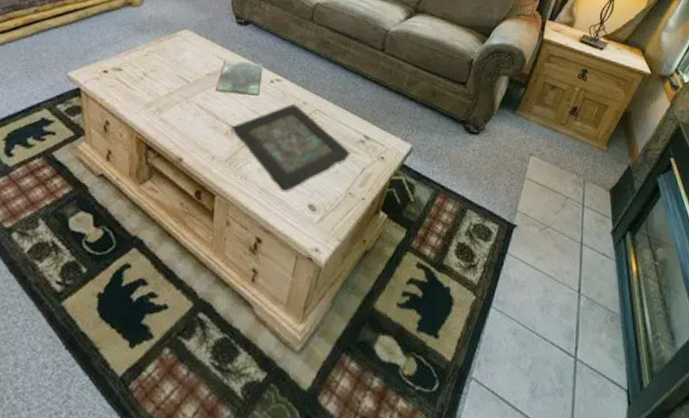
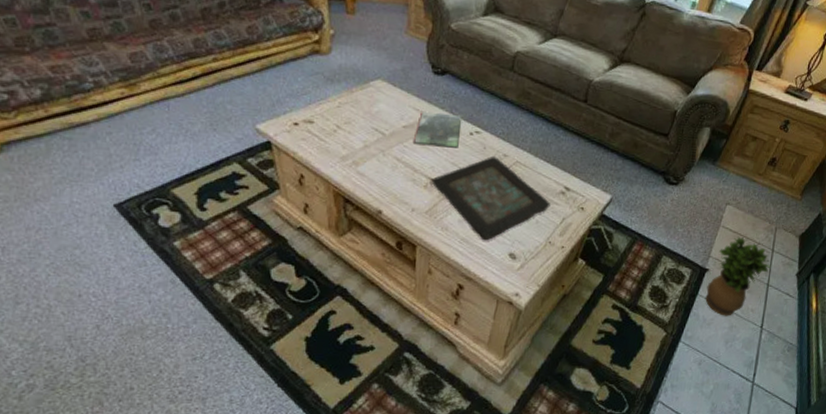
potted plant: none [516,189,583,279] -> present [705,236,771,316]

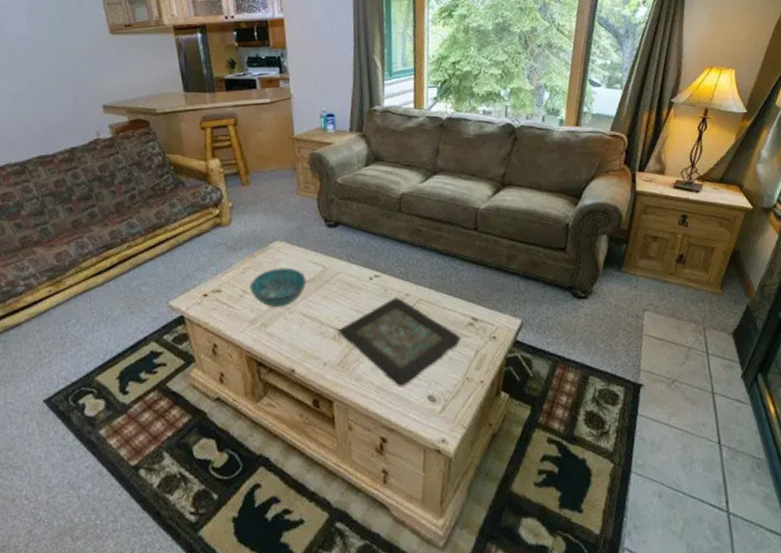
bowl: none [344,108,405,148] -> present [250,267,307,308]
magazine: present [414,111,461,148] -> none [317,263,360,297]
potted plant: present [705,236,771,316] -> none [645,343,711,436]

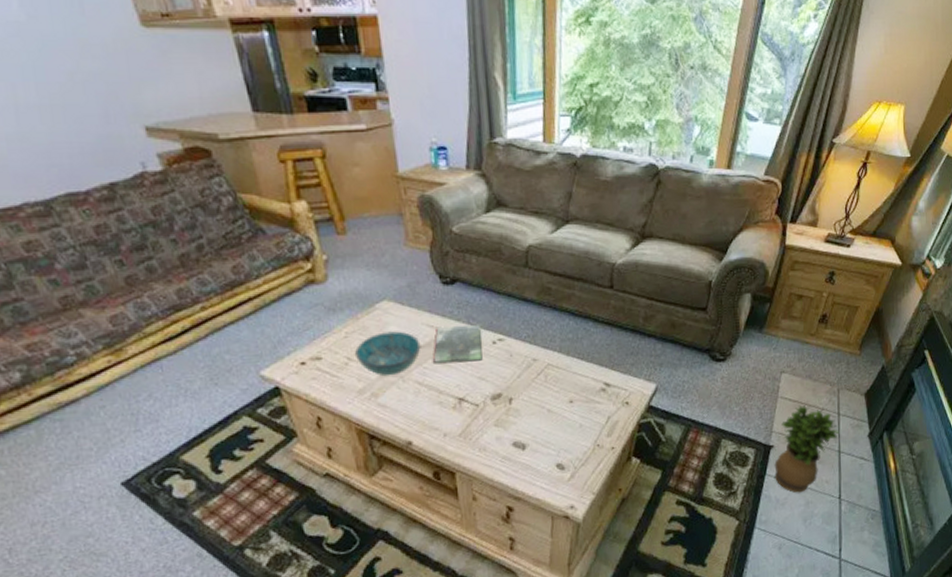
magazine: none [317,263,360,297] -> present [433,325,483,363]
decorative tray: present [339,298,461,385] -> none [459,363,592,454]
potted plant: none [645,343,711,436] -> present [774,405,840,493]

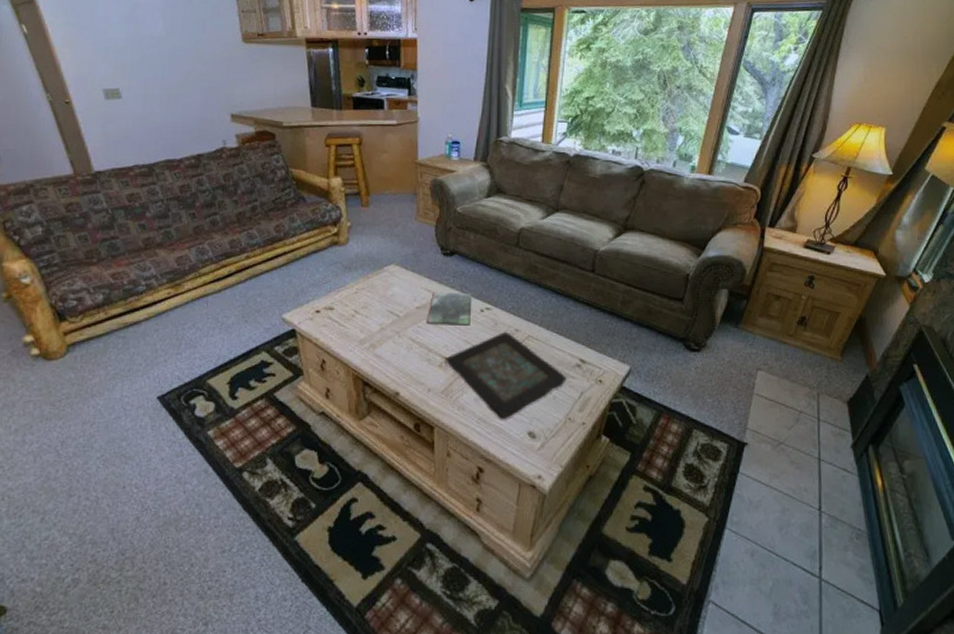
bowl: present [355,331,421,376] -> none [362,291,418,331]
decorative tray: none [459,363,592,454] -> present [445,332,567,418]
potted plant: present [774,405,840,493] -> none [748,404,820,498]

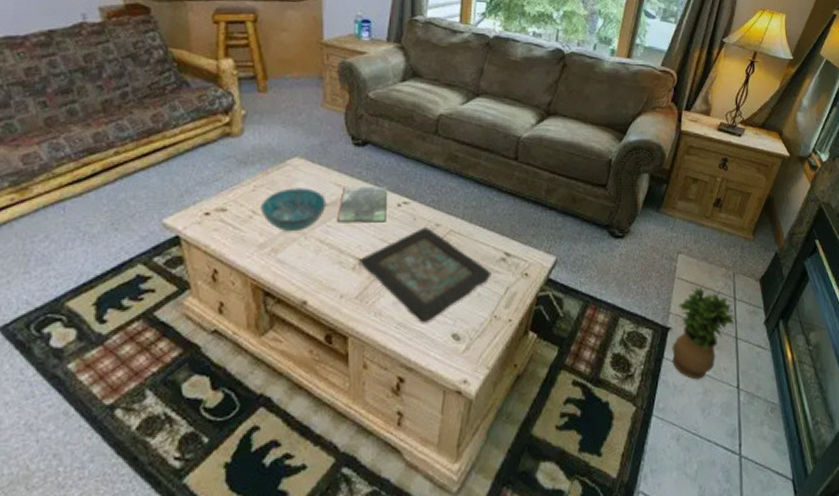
bowl: none [362,291,418,331] -> present [261,188,327,232]
potted plant: none [748,404,820,498] -> present [672,287,736,380]

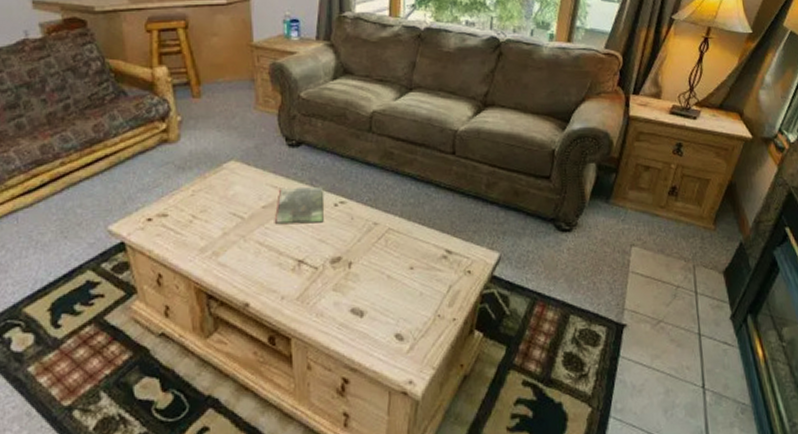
bowl: present [261,188,327,232] -> none [200,190,264,235]
decorative tray: present [359,228,492,321] -> none [299,227,433,322]
potted plant: present [672,287,736,380] -> none [628,281,698,379]

